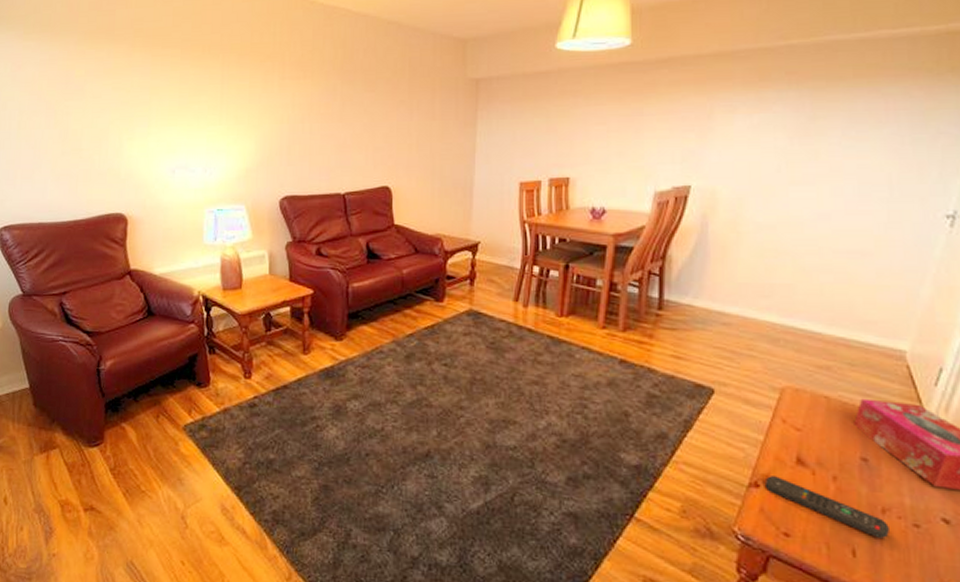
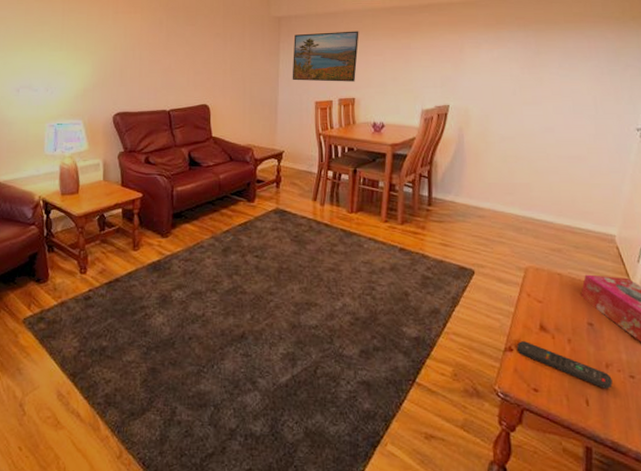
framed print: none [491,94,577,158] -> present [292,31,359,82]

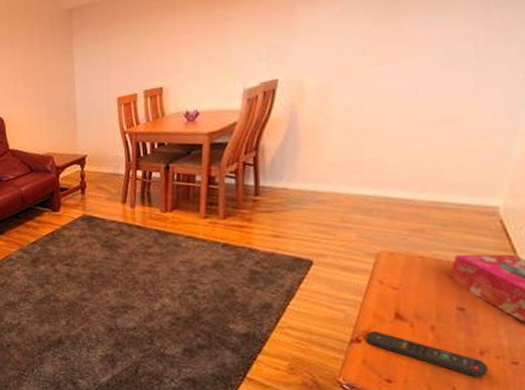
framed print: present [292,31,359,82] -> none [88,9,164,78]

